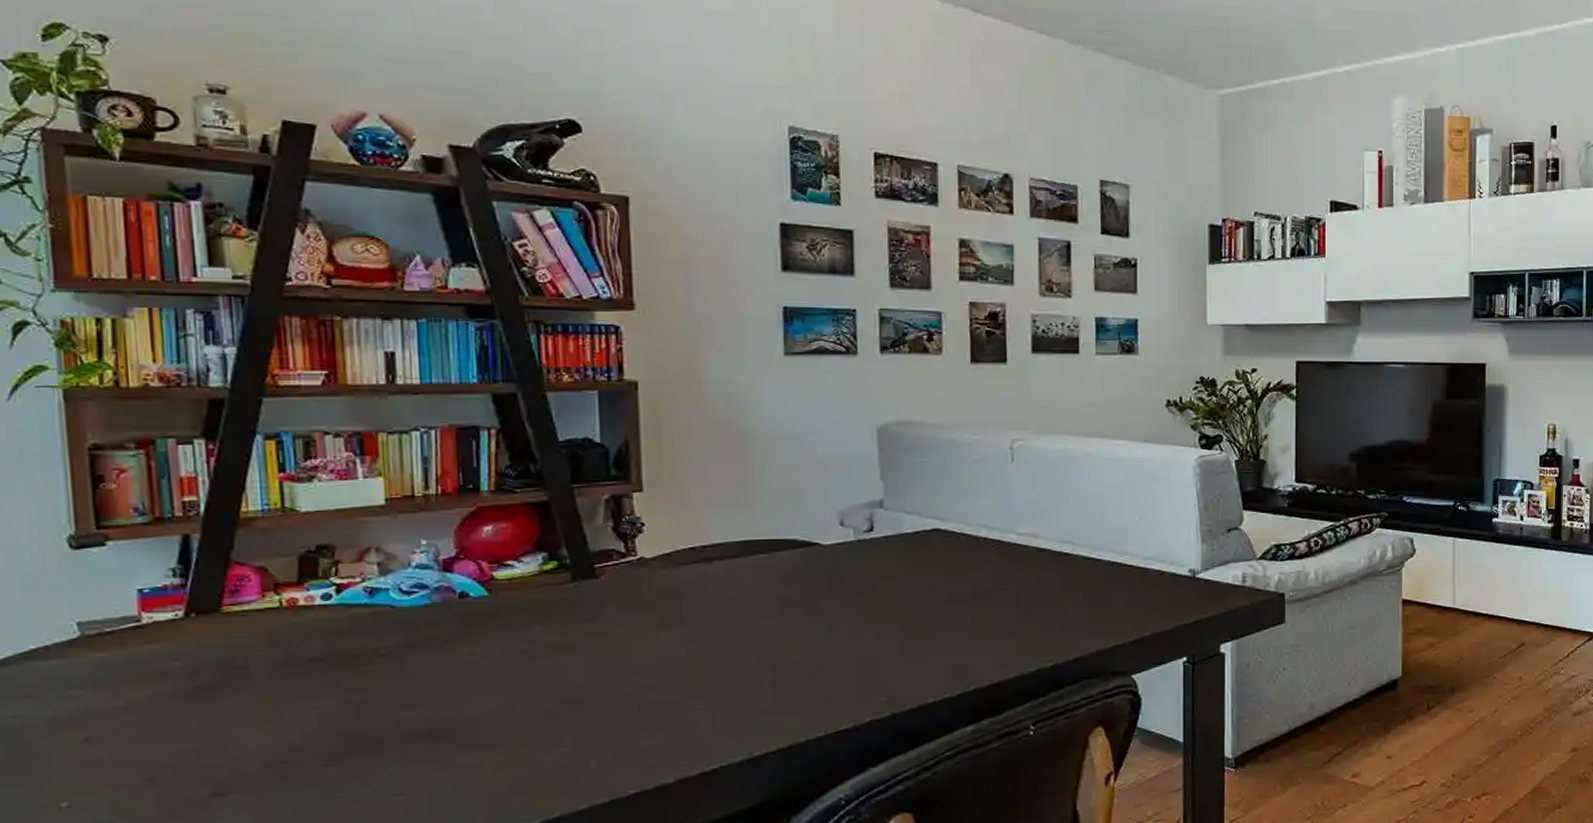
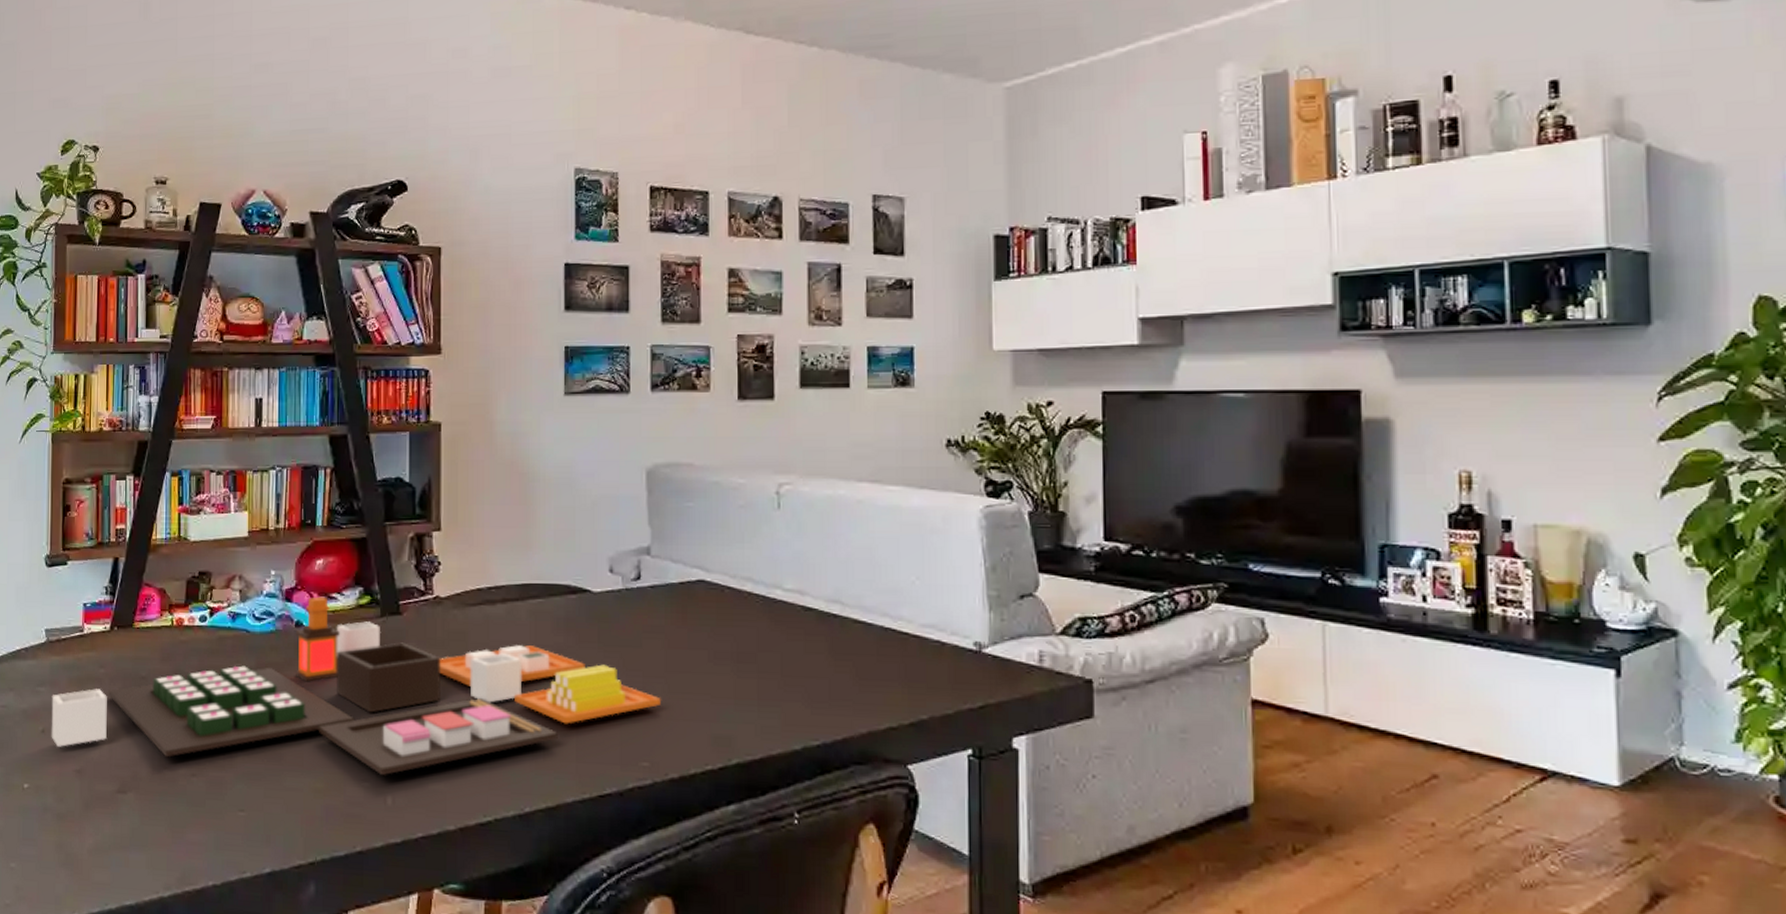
toy food set: none [96,564,899,755] -> present [51,596,662,776]

